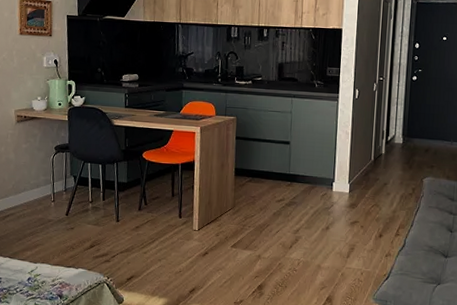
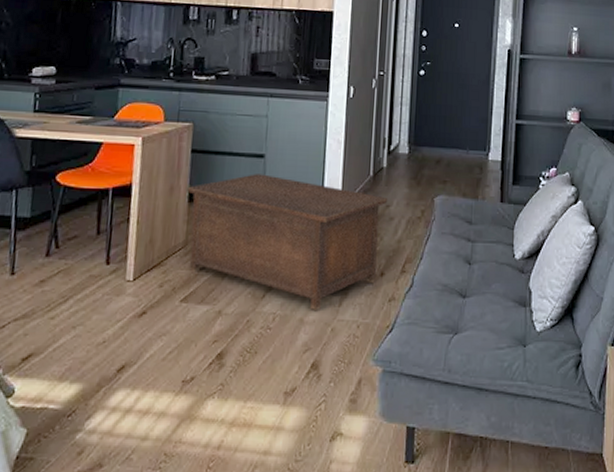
cabinet: none [233,156,386,260] -> present [187,174,388,310]

